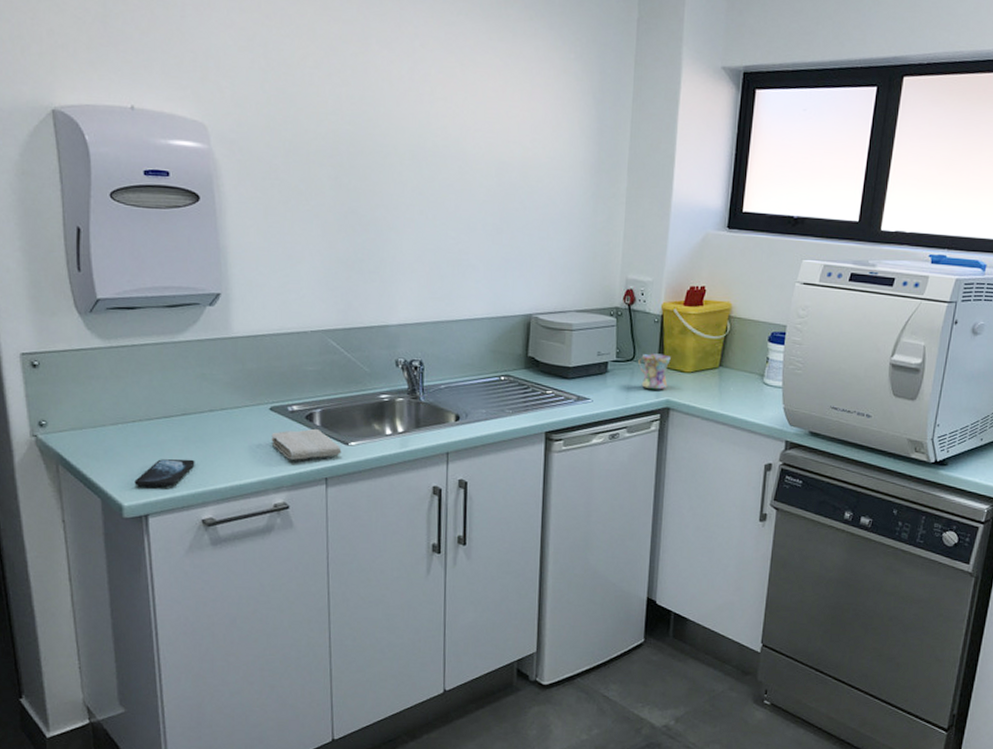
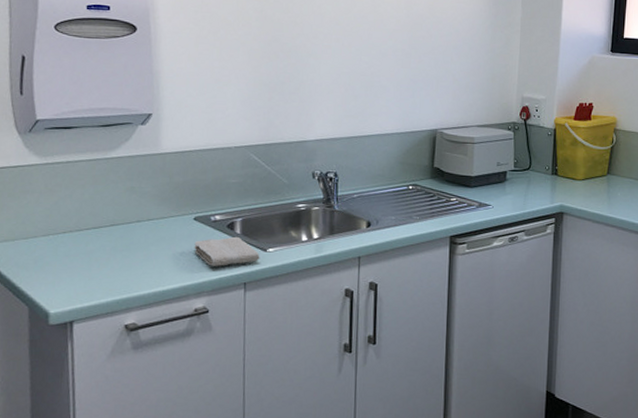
smartphone: present [134,458,195,487] -> none [61,267,121,294]
mug: present [637,353,671,390] -> none [533,163,563,196]

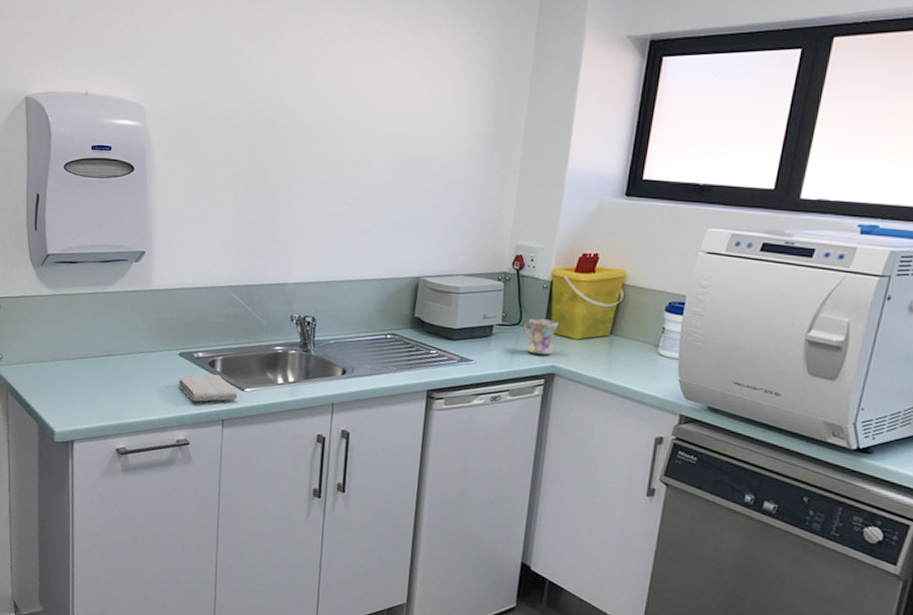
mug: none [533,163,563,196] -> present [523,318,558,356]

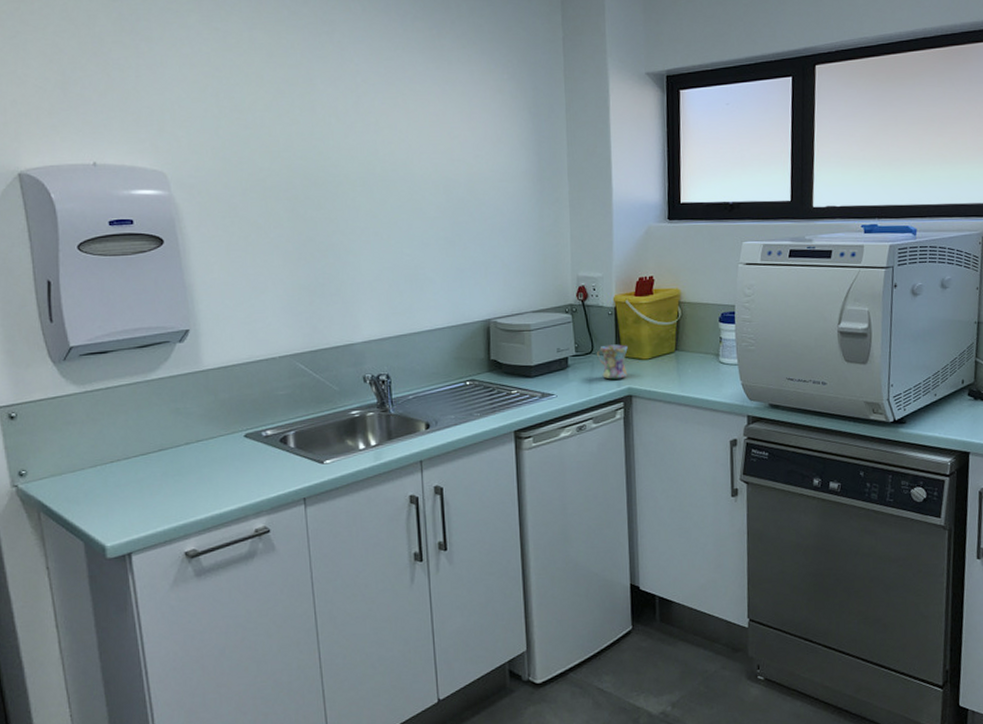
washcloth: present [178,374,238,402] -> none [248,450,318,484]

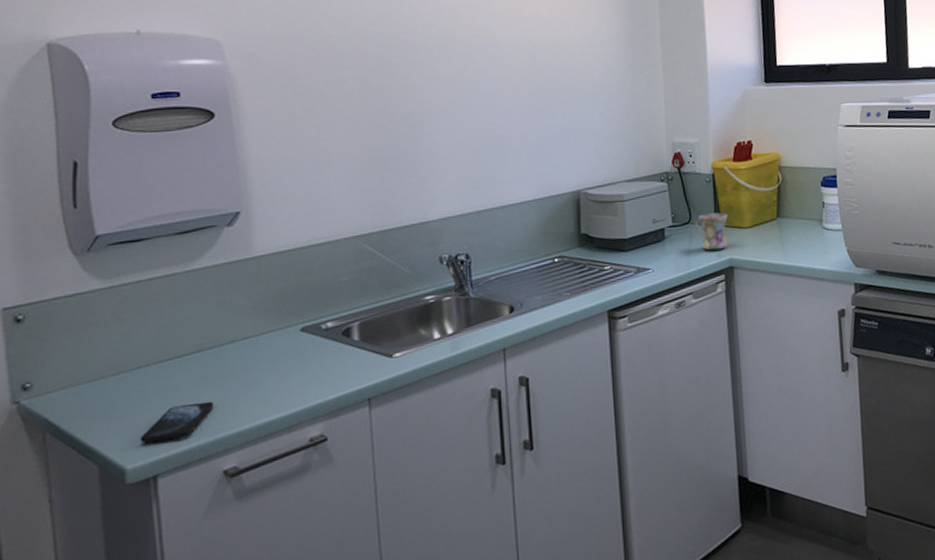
smartphone: none [116,493,175,525] -> present [140,401,214,443]

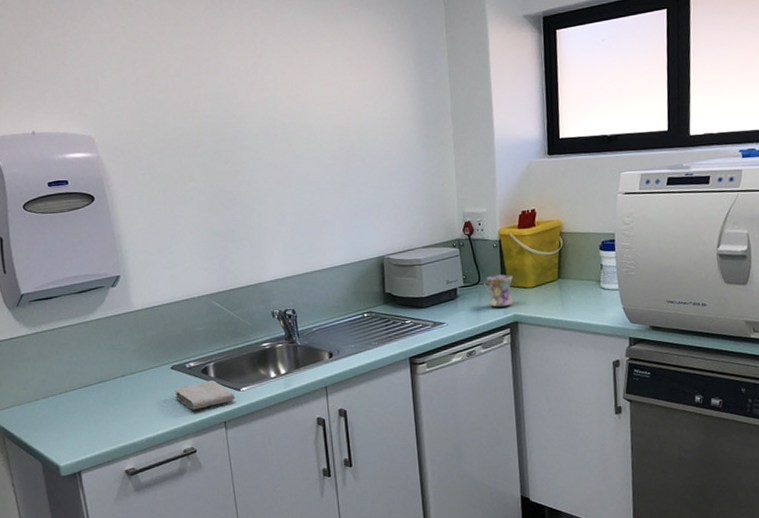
smartphone: present [140,401,214,443] -> none [67,419,115,447]
washcloth: none [303,344,385,384] -> present [175,380,235,410]

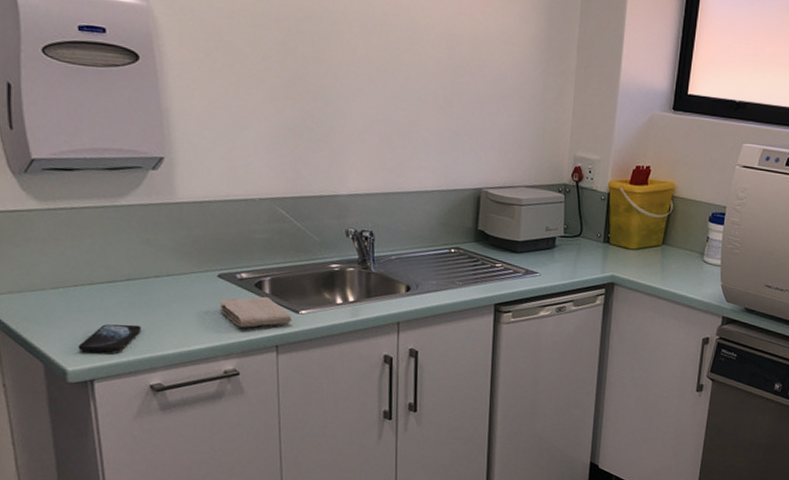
smartphone: none [67,419,115,447] -> present [78,324,142,352]
mug: present [483,274,514,308] -> none [584,229,616,266]

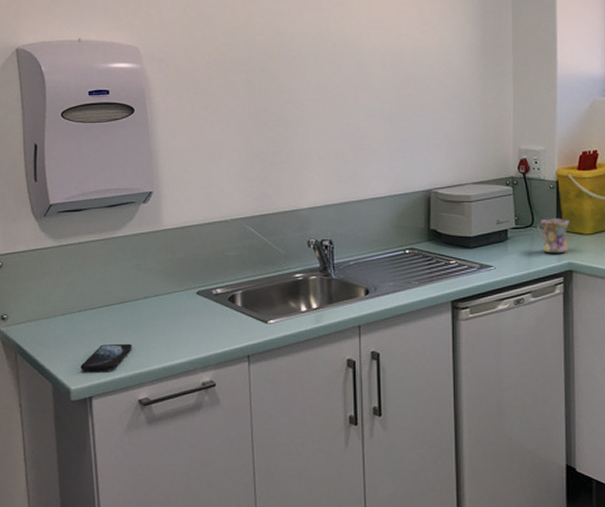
washcloth: present [220,296,292,328] -> none [198,309,262,340]
mug: none [584,229,616,266] -> present [536,218,569,254]

